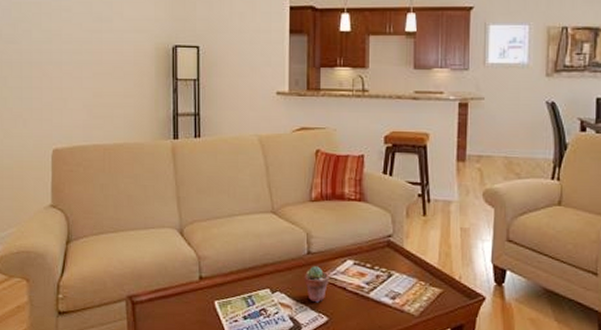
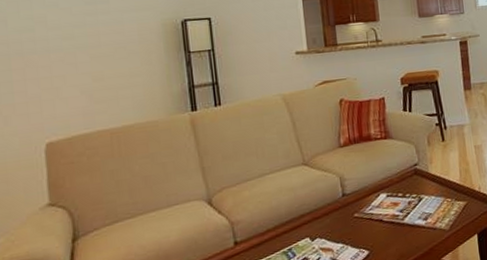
potted succulent: present [304,266,329,303] -> none [341,205,366,240]

